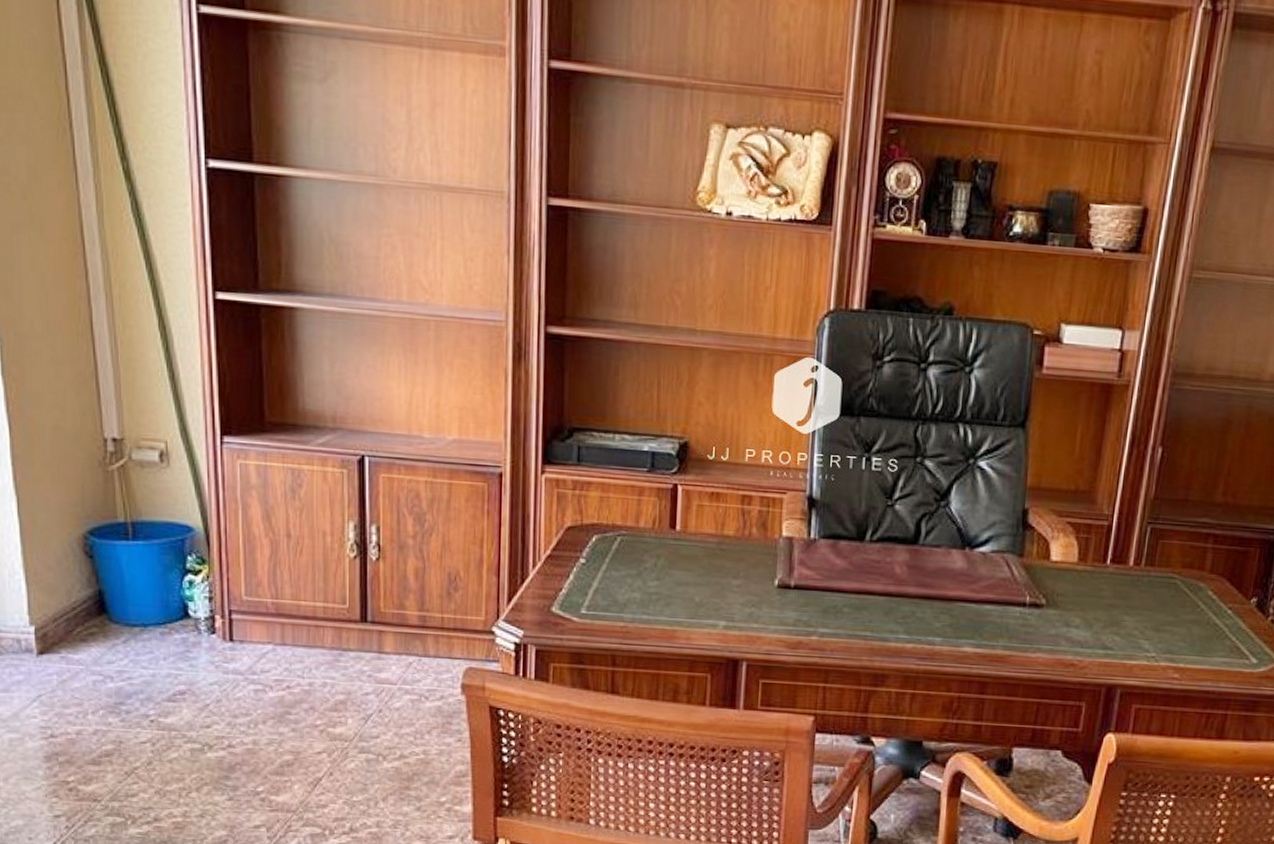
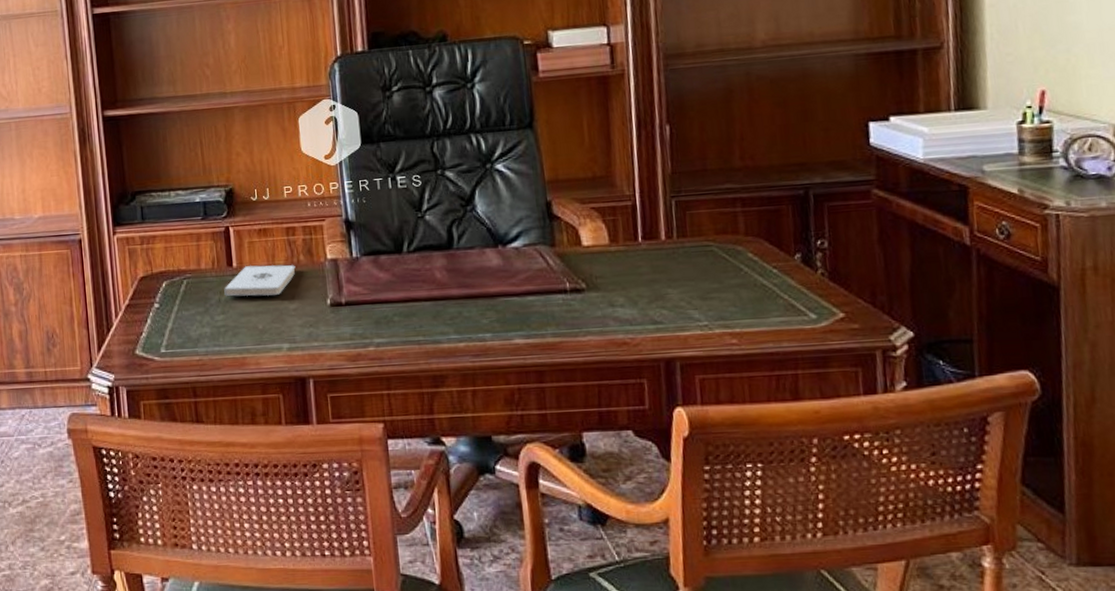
notepad: none [662,531,746,568] -> present [224,265,296,297]

